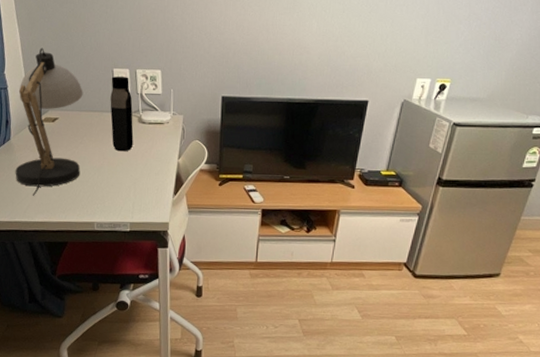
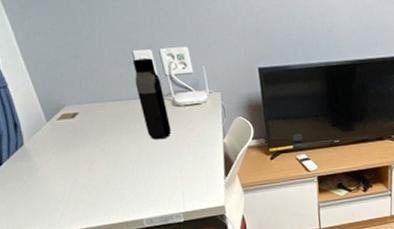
desk lamp: present [15,47,83,196] -> none [22,35,117,203]

